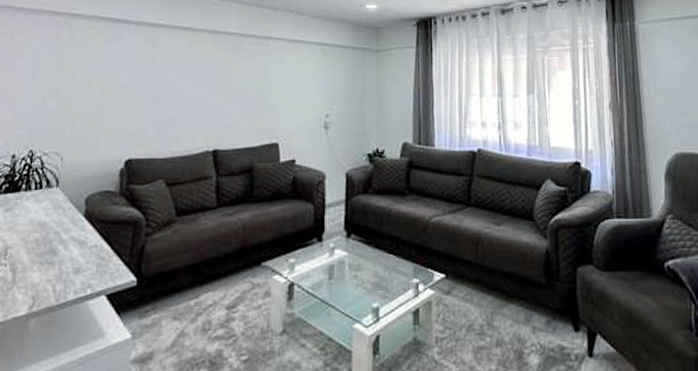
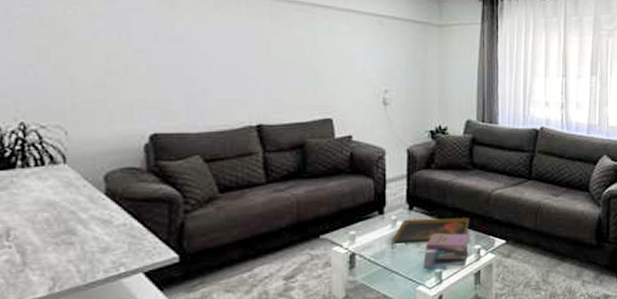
decorative tray: none [330,247,408,275] -> present [393,218,470,243]
books: none [360,263,408,307] -> present [423,233,470,271]

